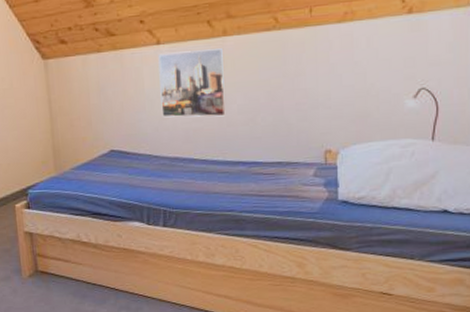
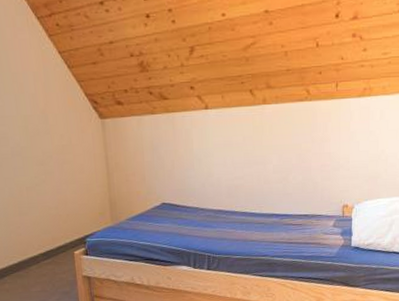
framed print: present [158,48,227,118] -> none [206,115,264,175]

